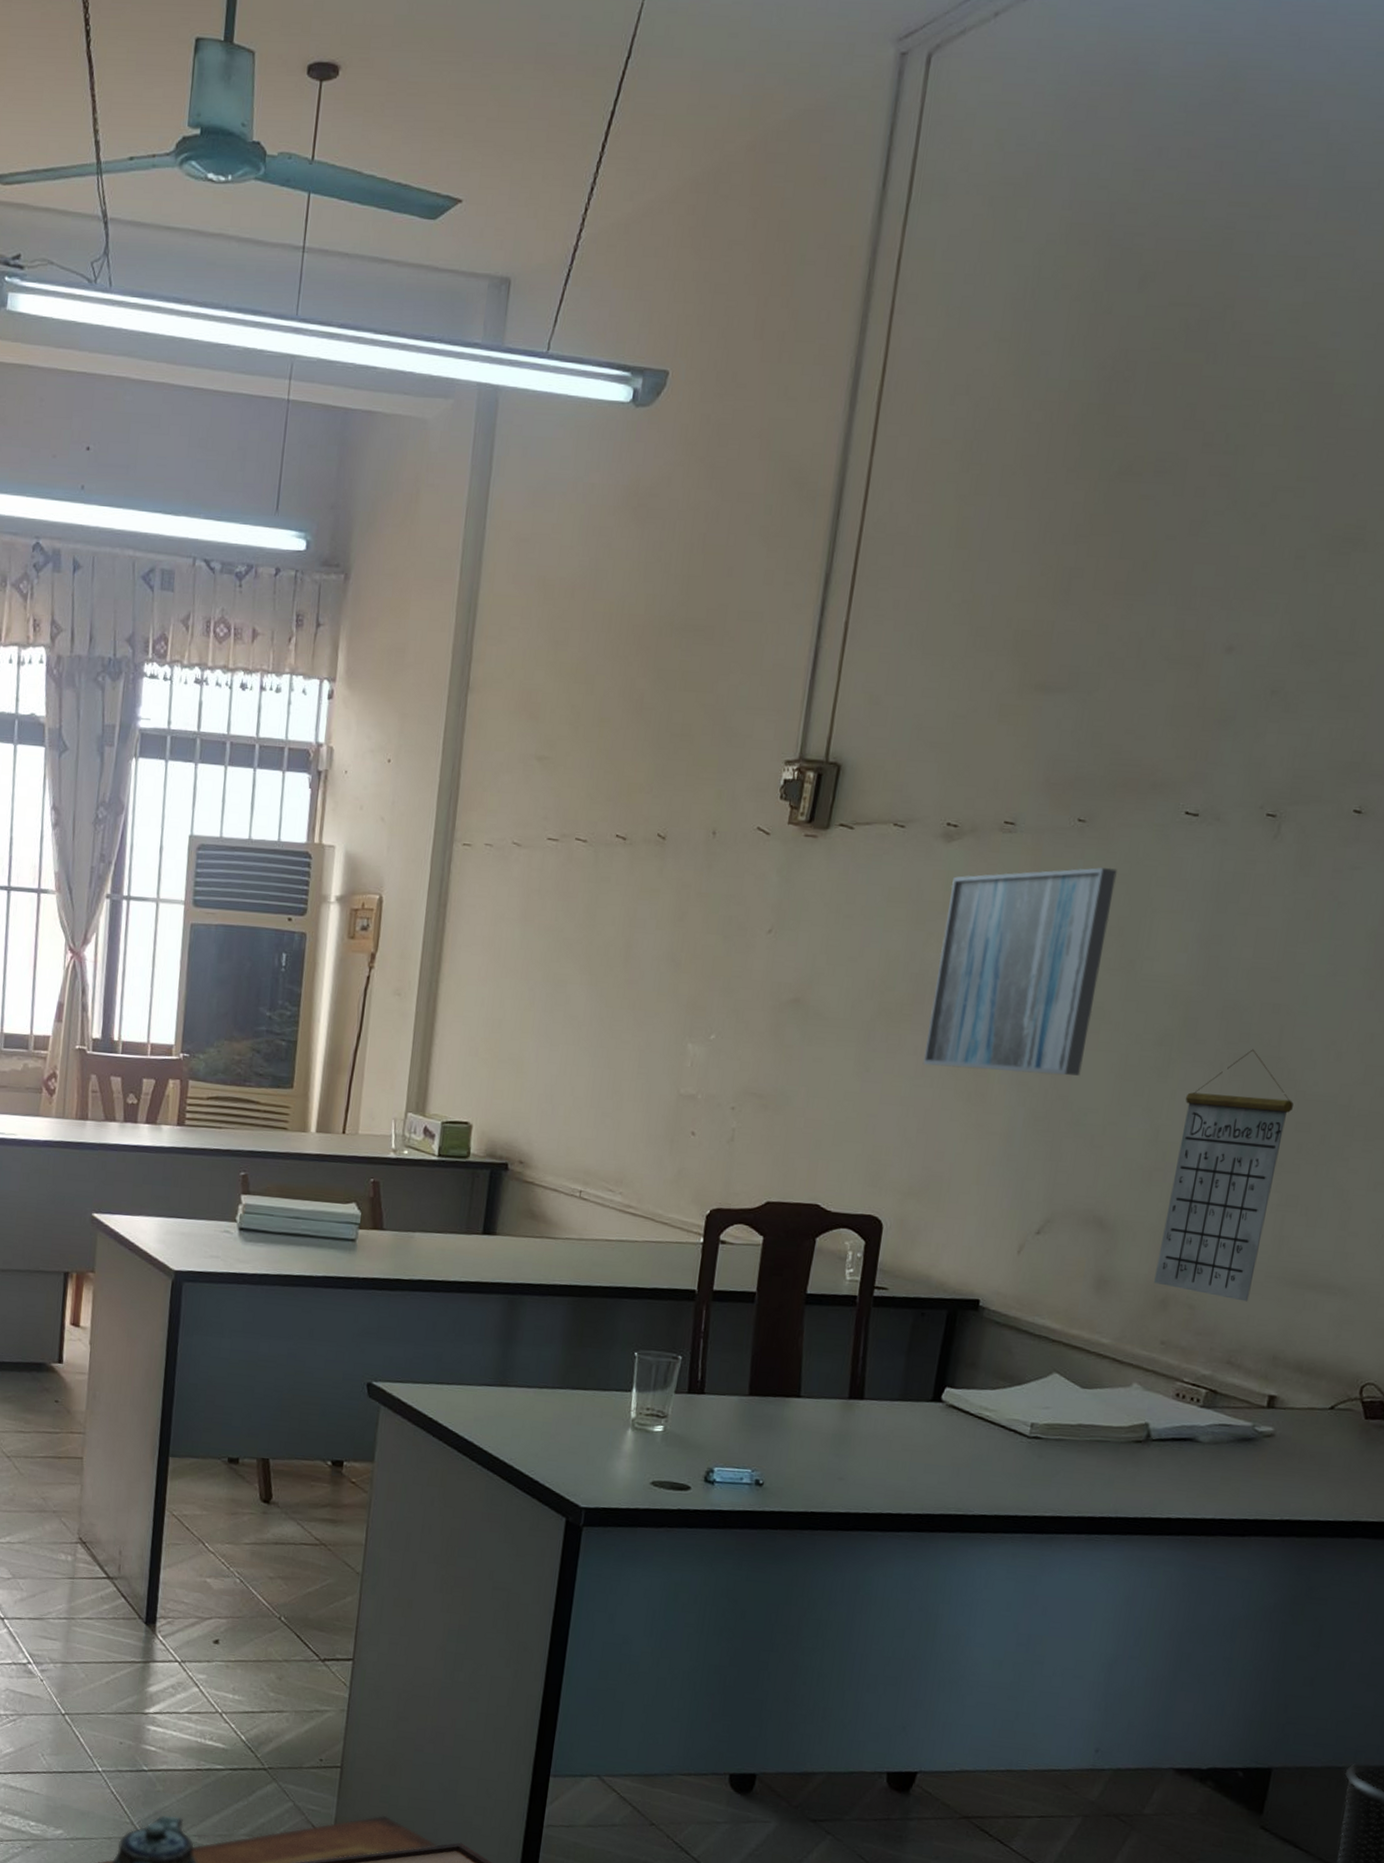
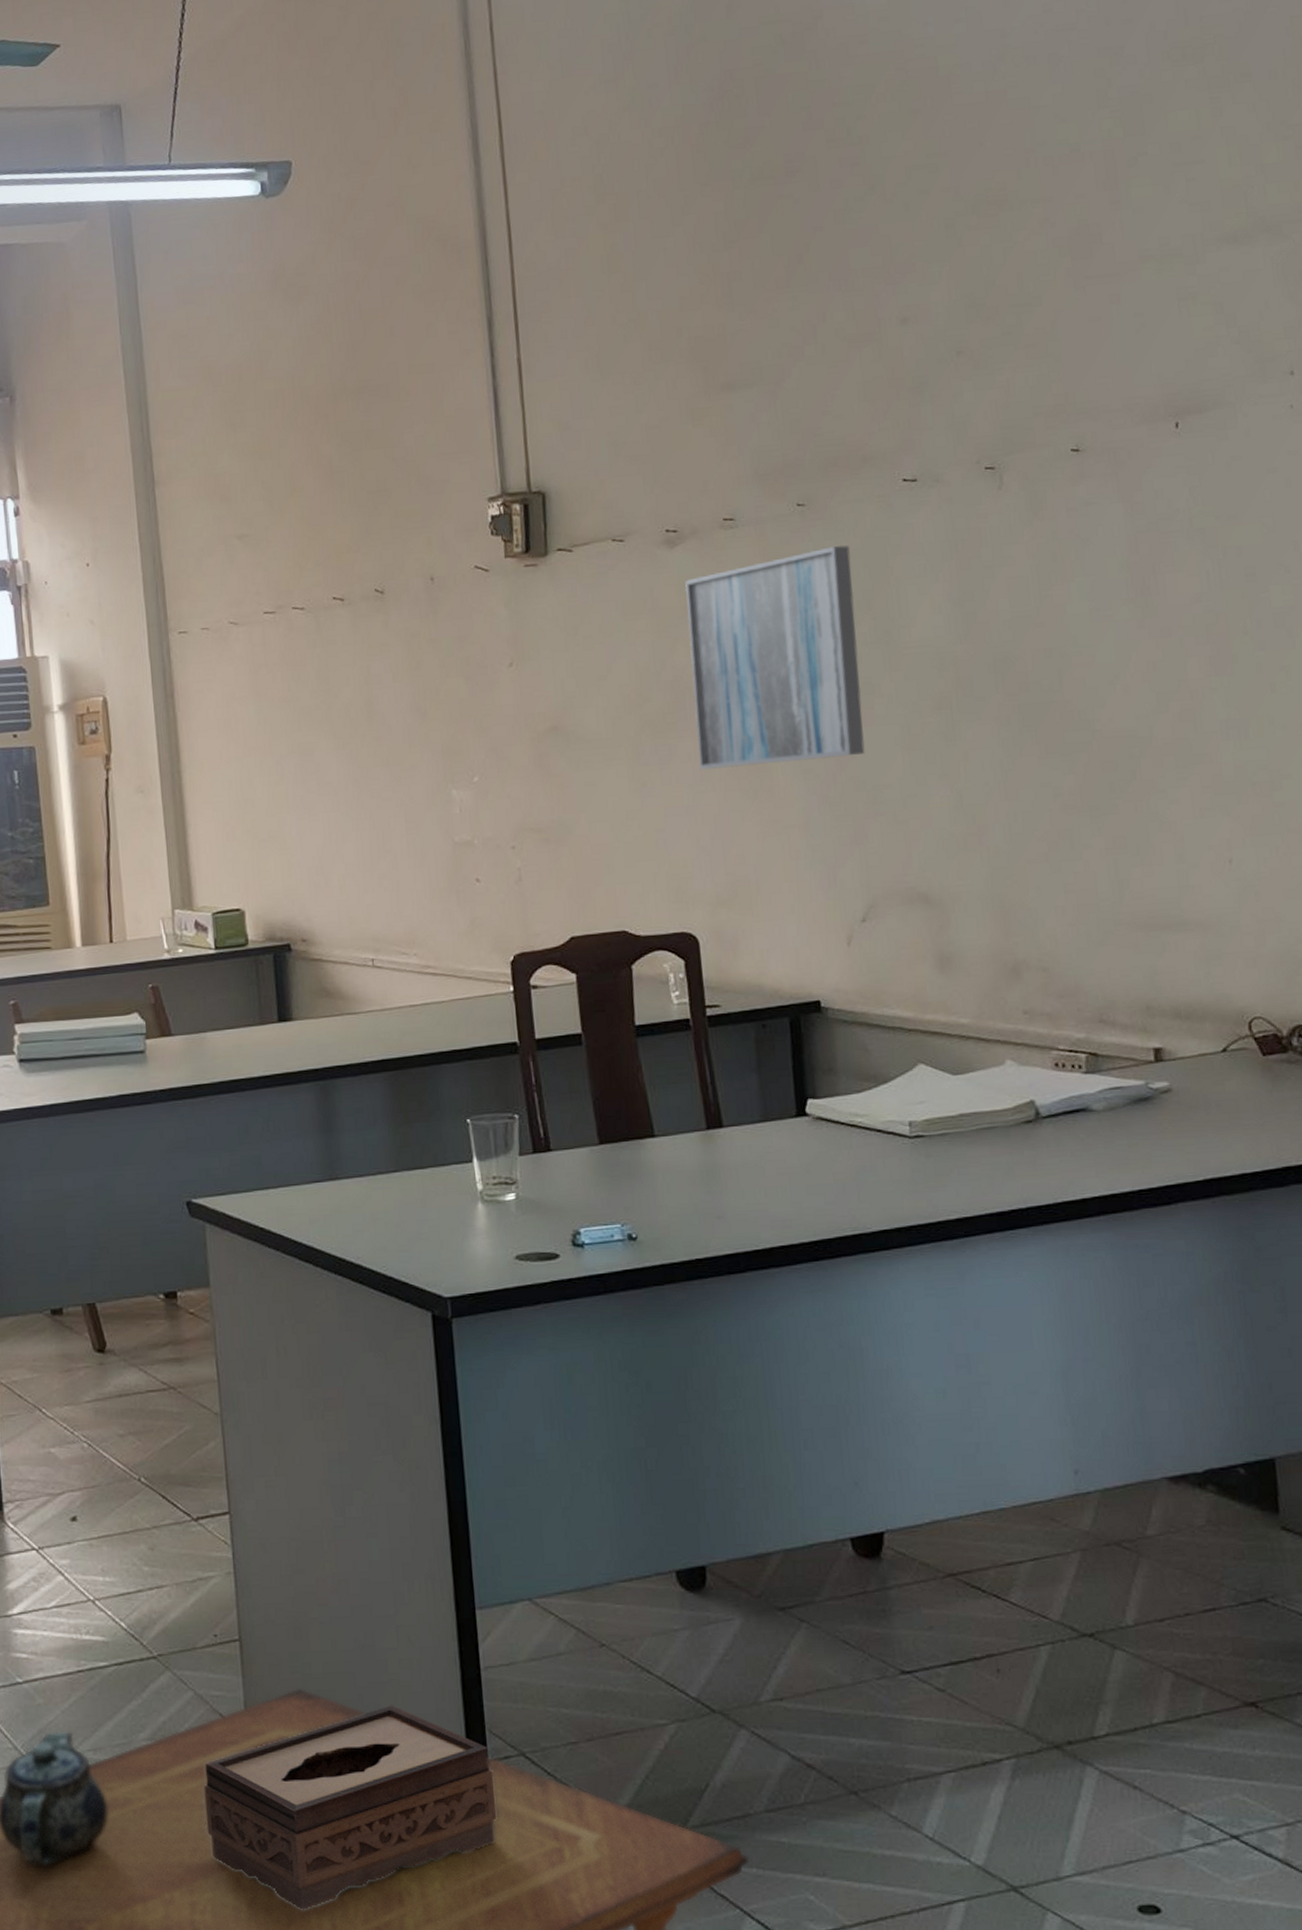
calendar: present [1154,1049,1293,1302] -> none [979,697,1104,955]

